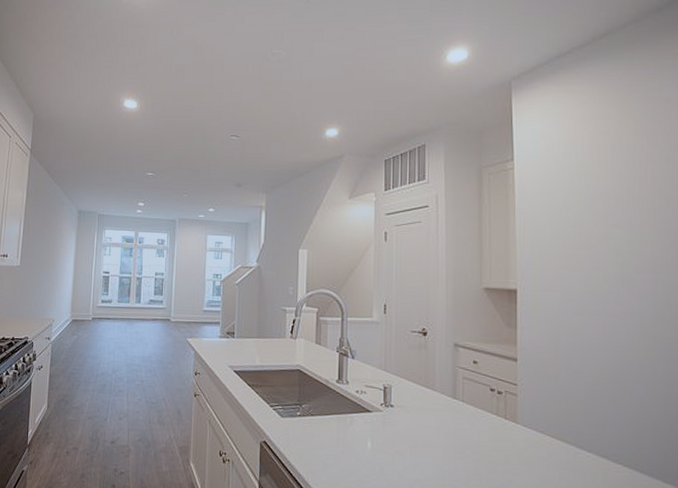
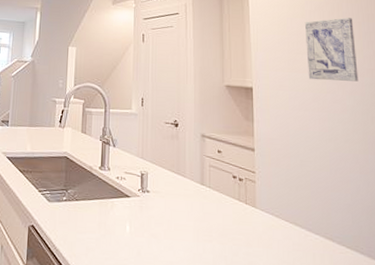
wall art: none [584,203,650,280] -> present [304,17,359,82]

